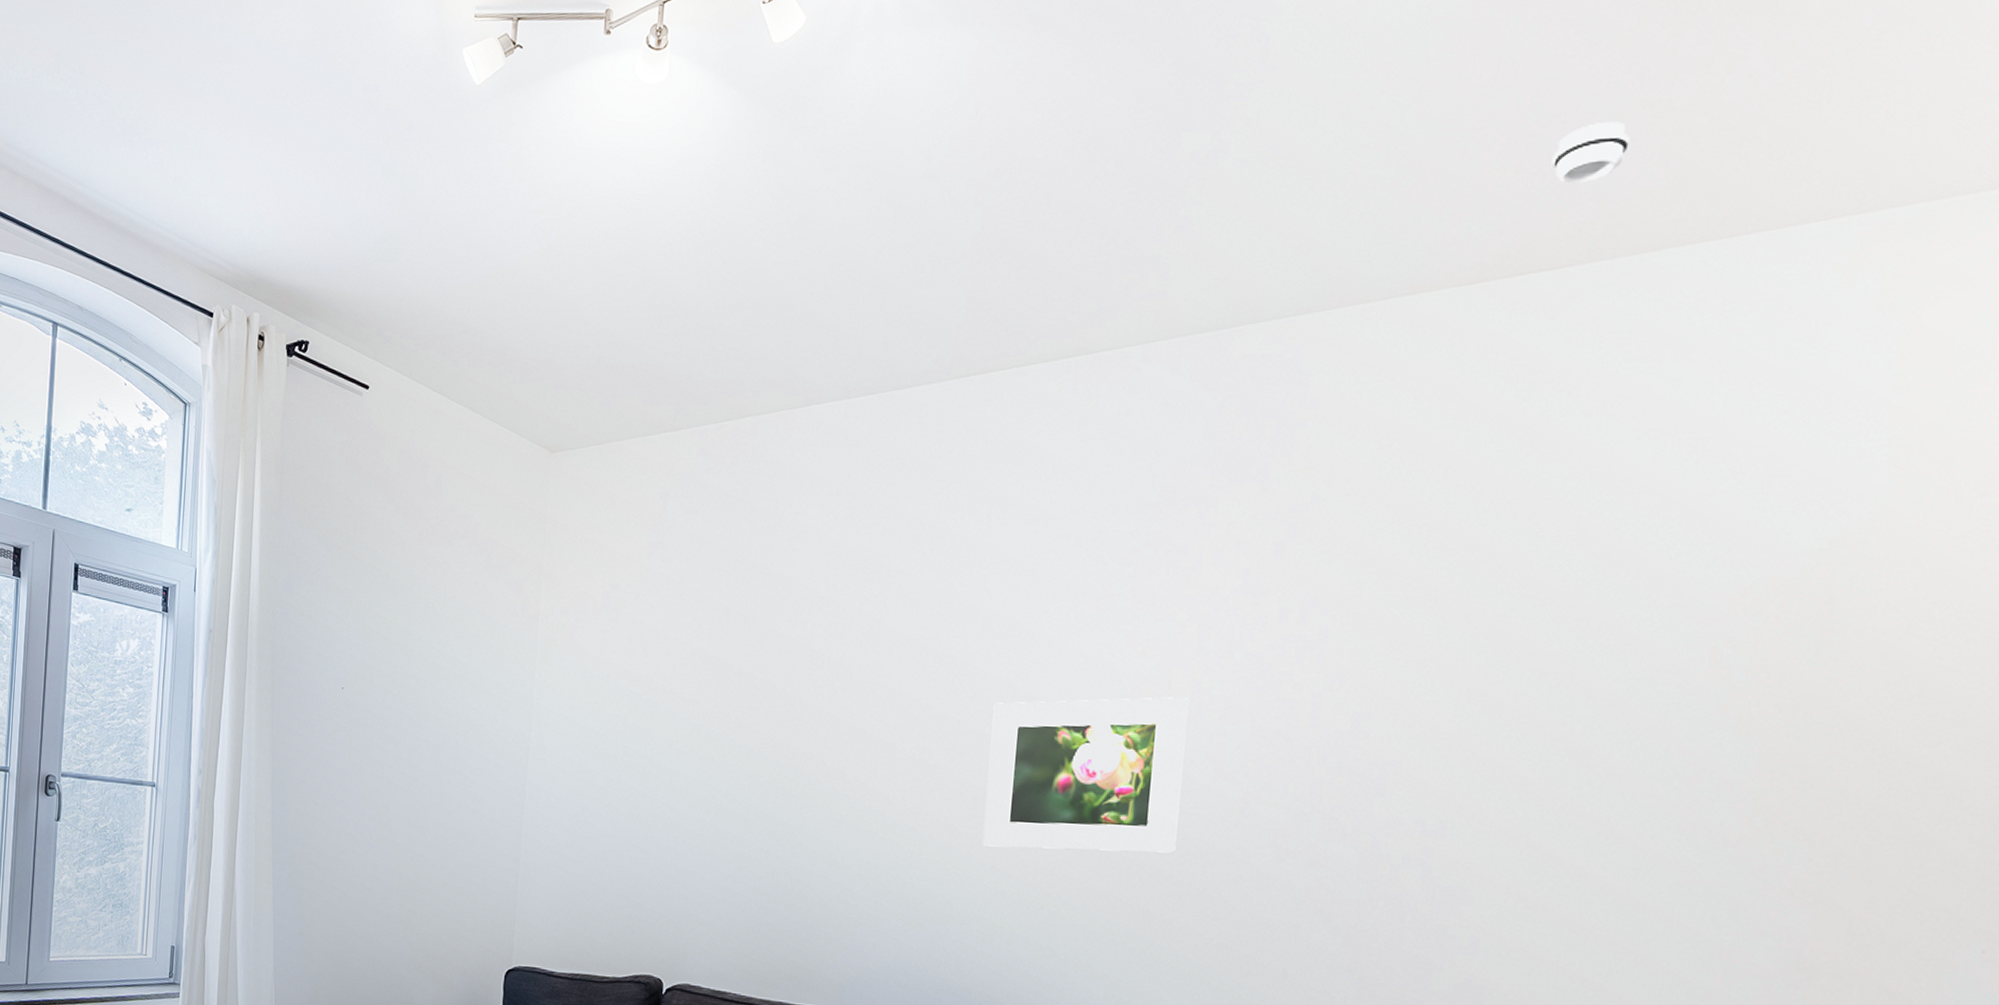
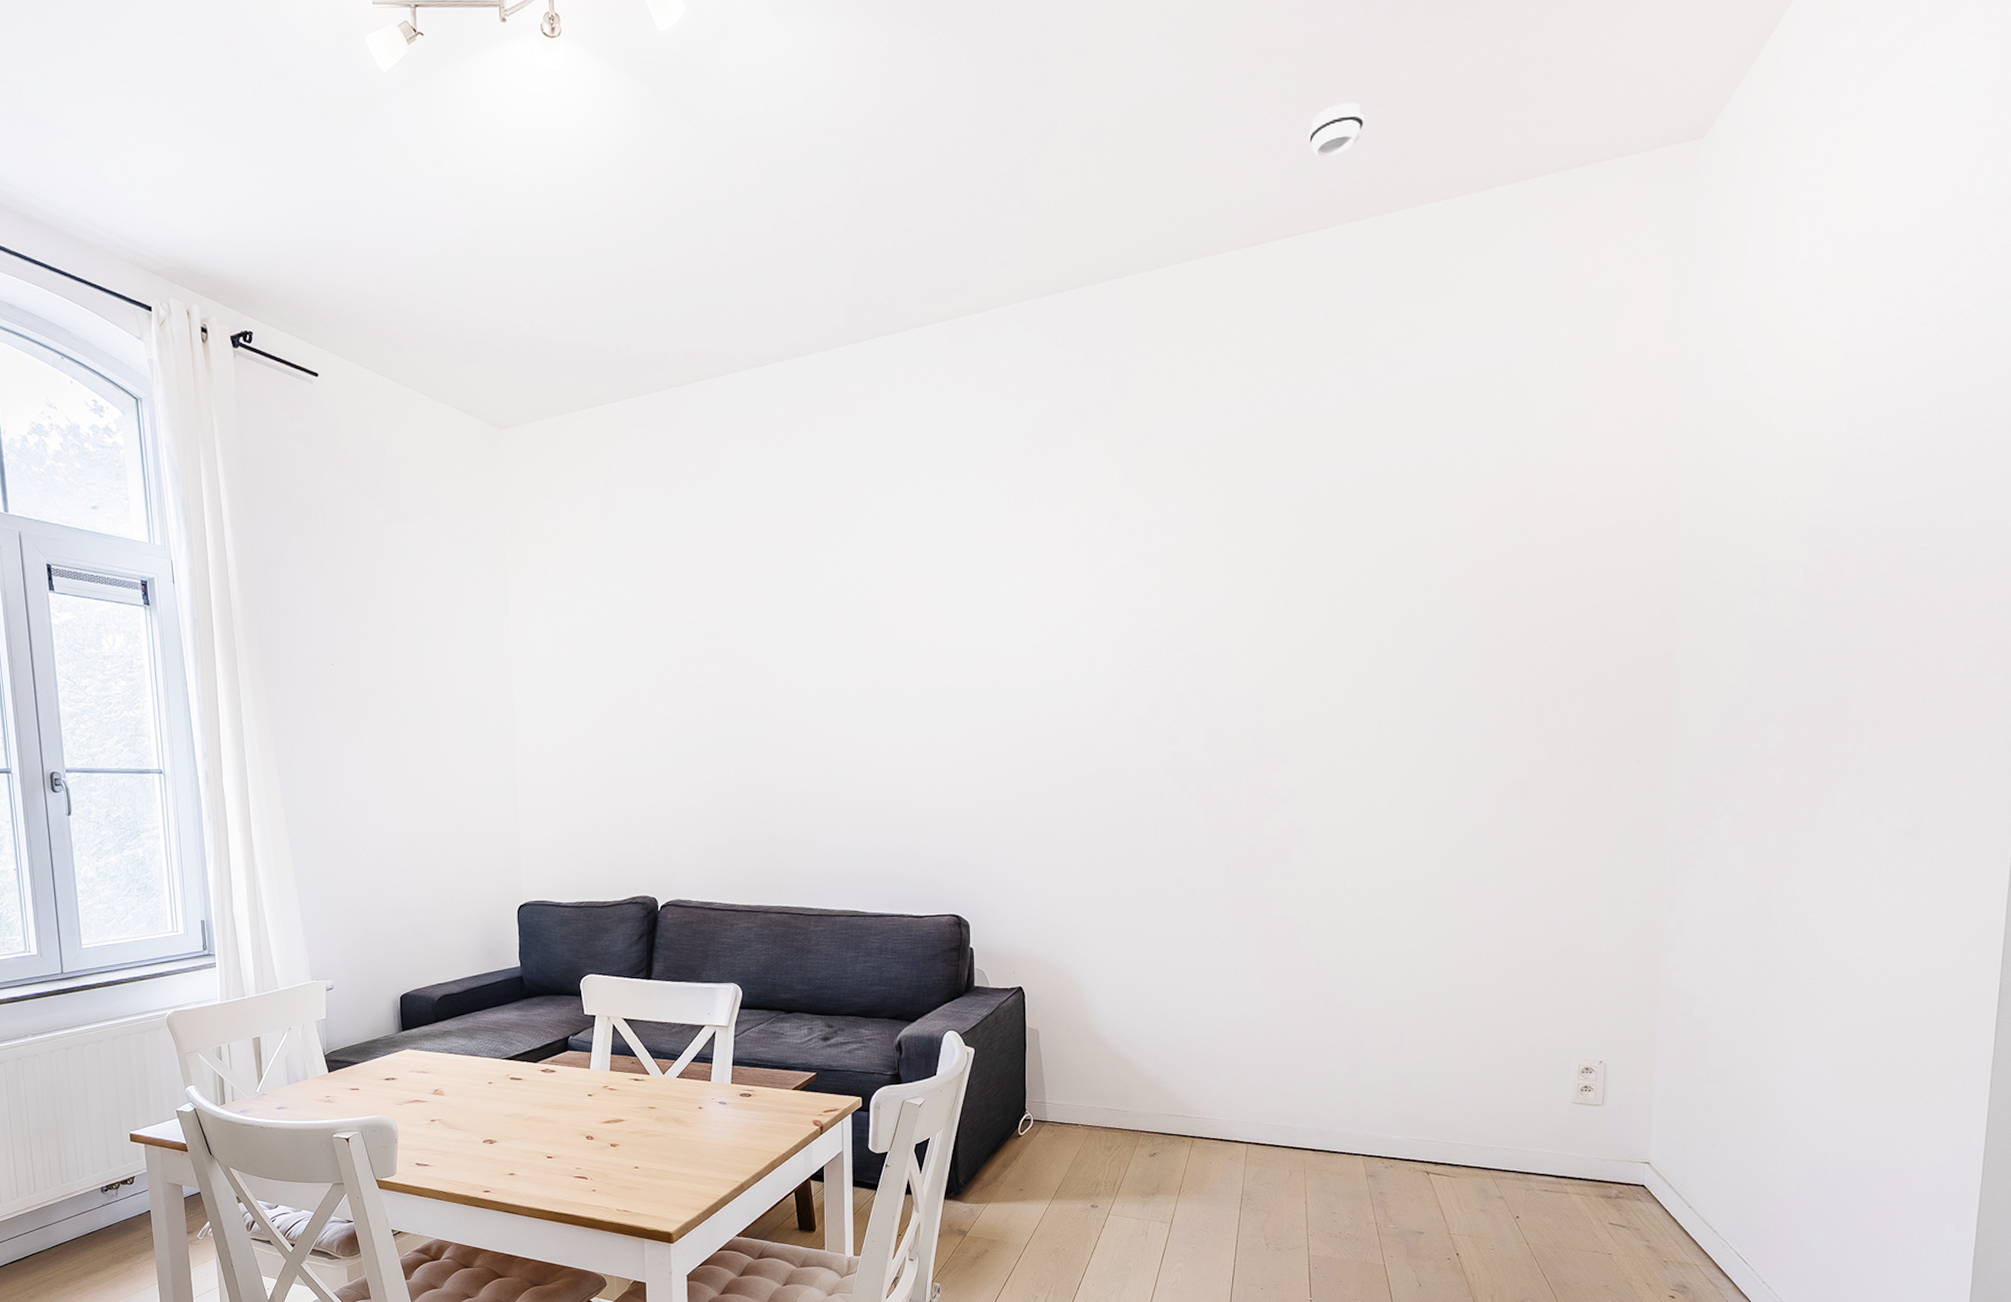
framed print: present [983,697,1189,853] -> none [910,613,1065,754]

